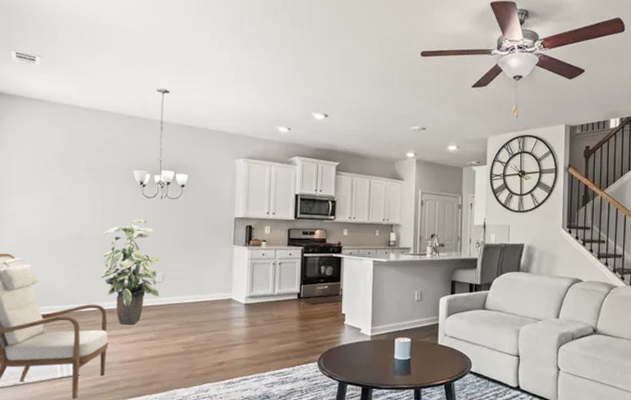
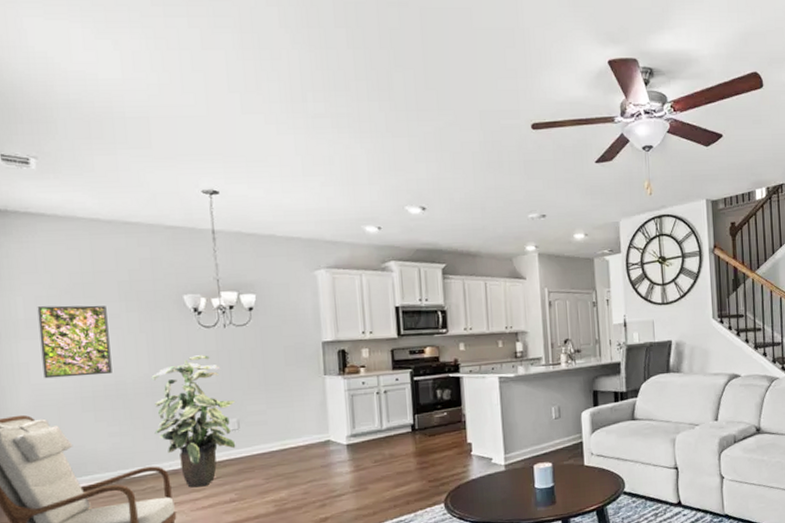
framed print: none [25,170,76,228] -> present [37,305,112,379]

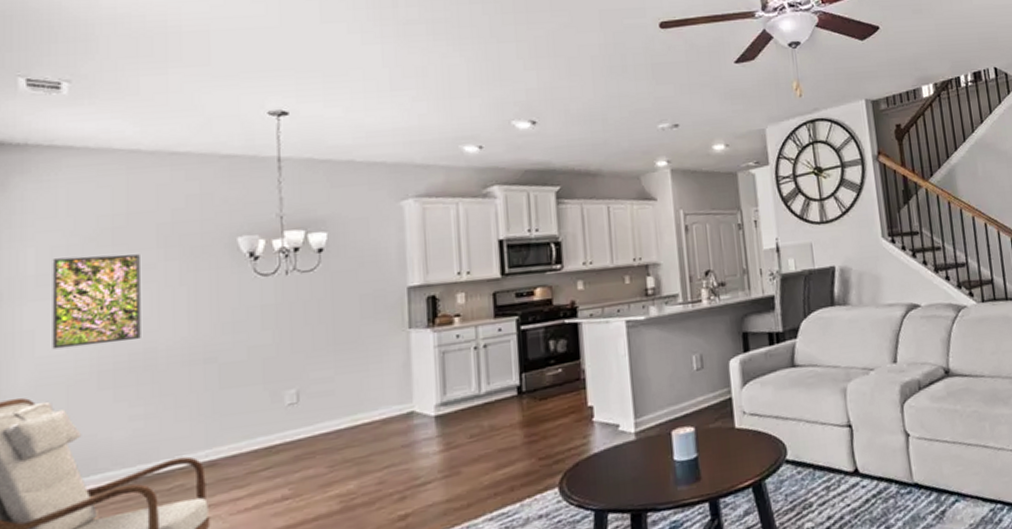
indoor plant: present [151,355,236,488] -> none [189,310,295,484]

